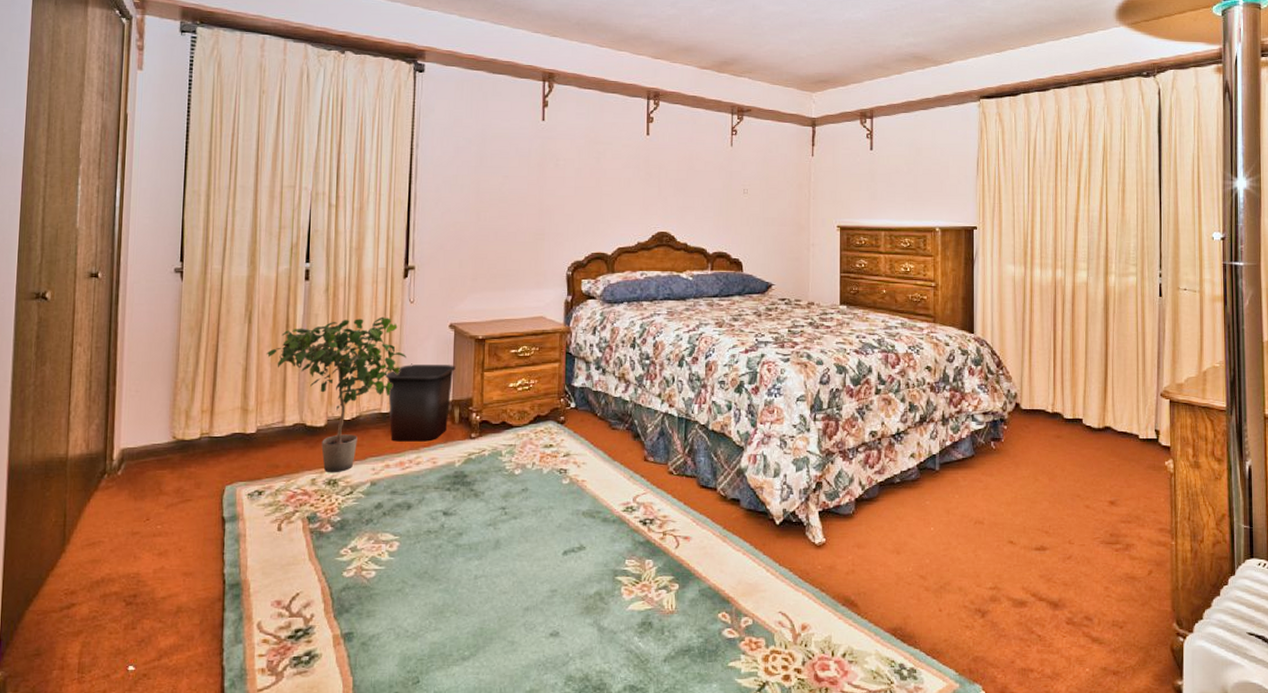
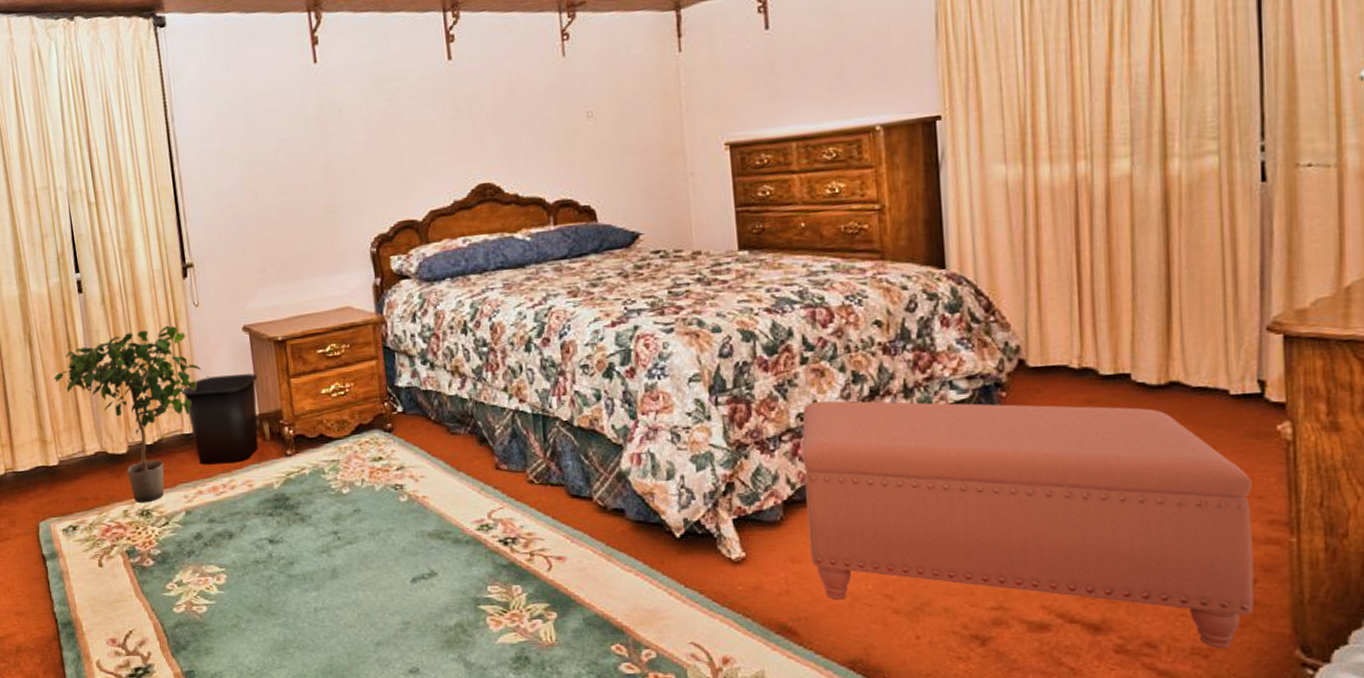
ottoman: none [871,424,1150,622] -> present [801,400,1254,649]

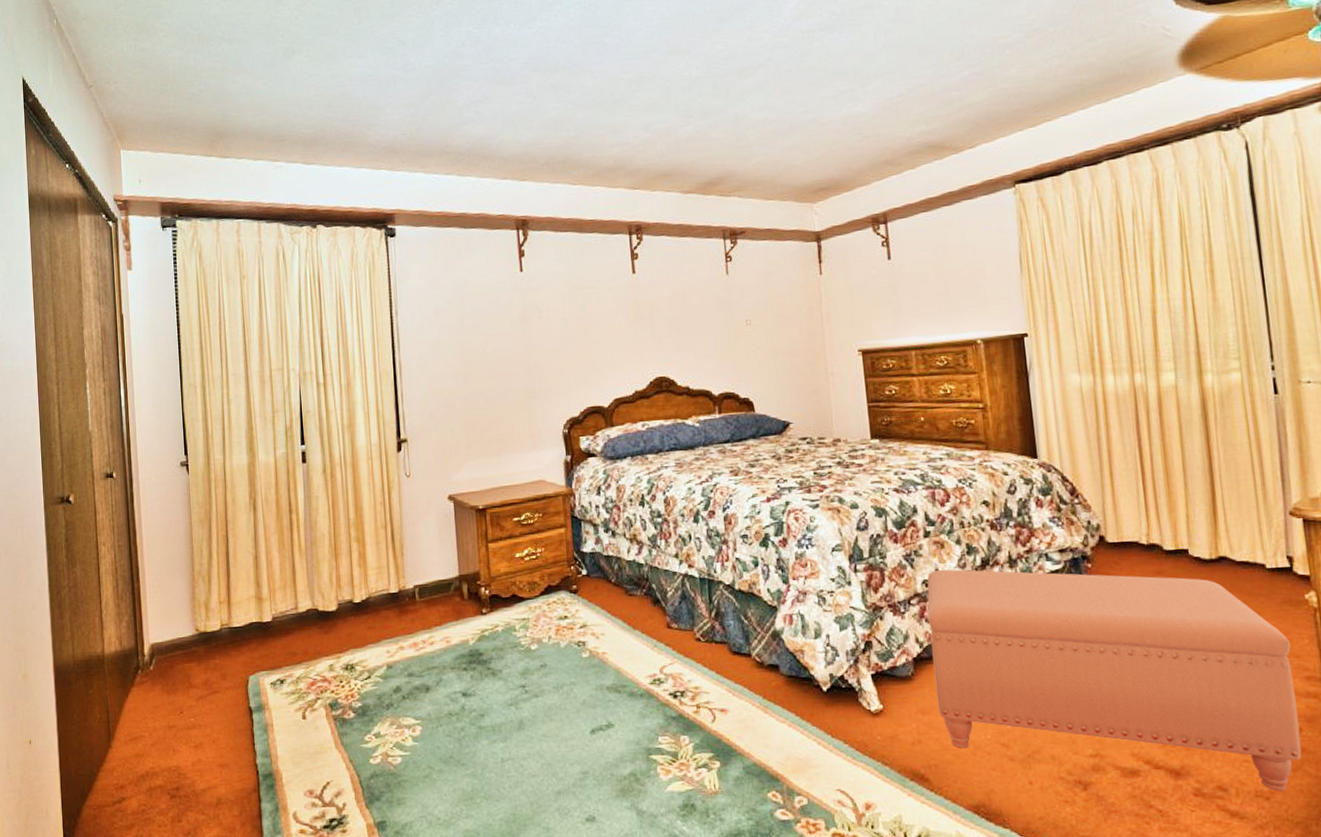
potted plant: present [53,325,201,502] -> none [273,493,409,657]
waste bin: present [181,373,259,465] -> none [390,538,459,622]

